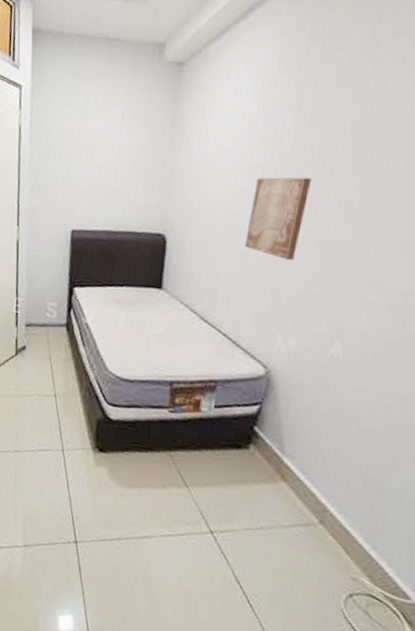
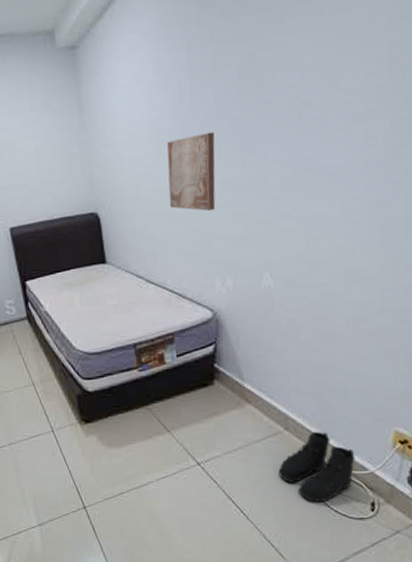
boots: none [301,534,399,621] -> present [279,431,355,503]

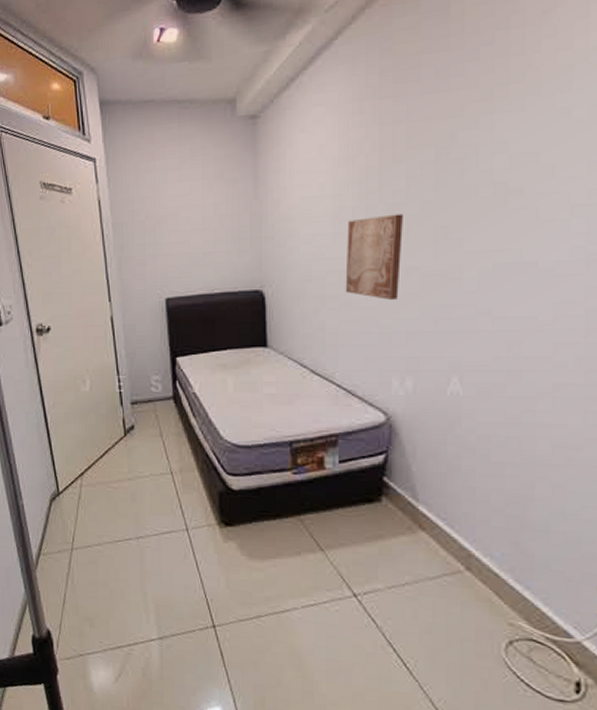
boots: present [279,431,355,503] -> none [455,577,557,671]

